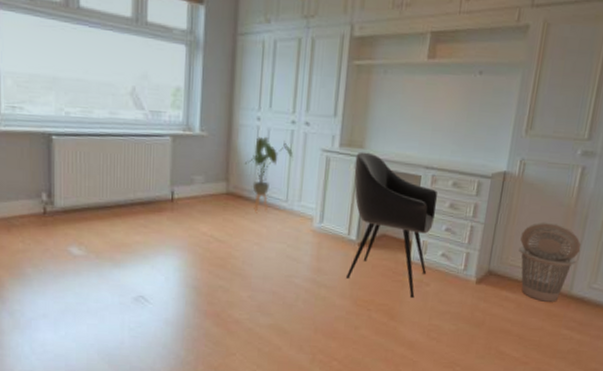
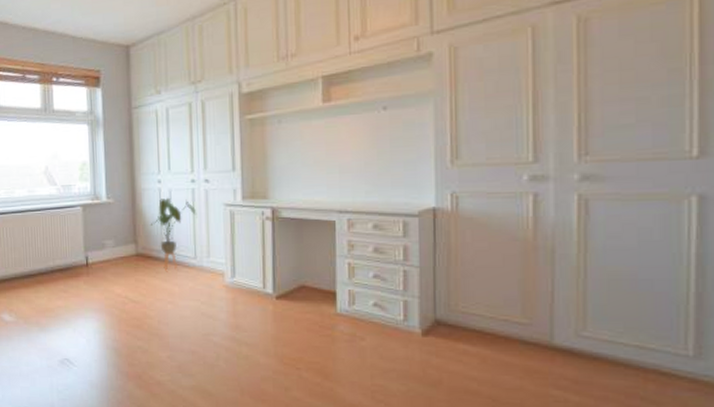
armchair: present [346,152,439,298] -> none [260,202,359,354]
laundry basket: present [519,222,581,302] -> none [469,260,554,355]

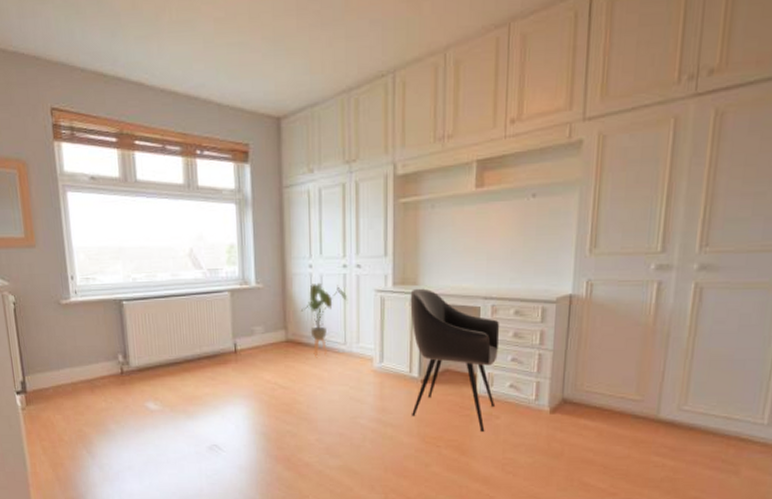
armchair: none [260,202,359,354] -> present [410,288,500,432]

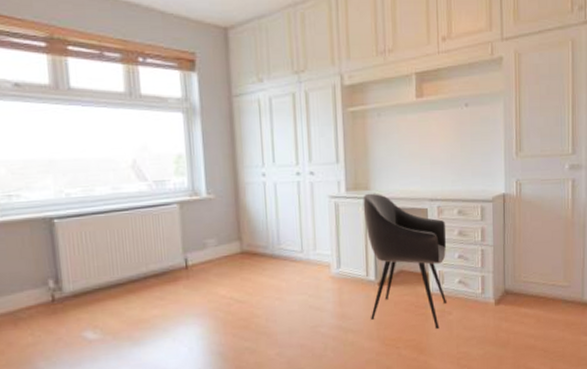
house plant: present [300,282,348,358] -> none [255,191,303,268]

